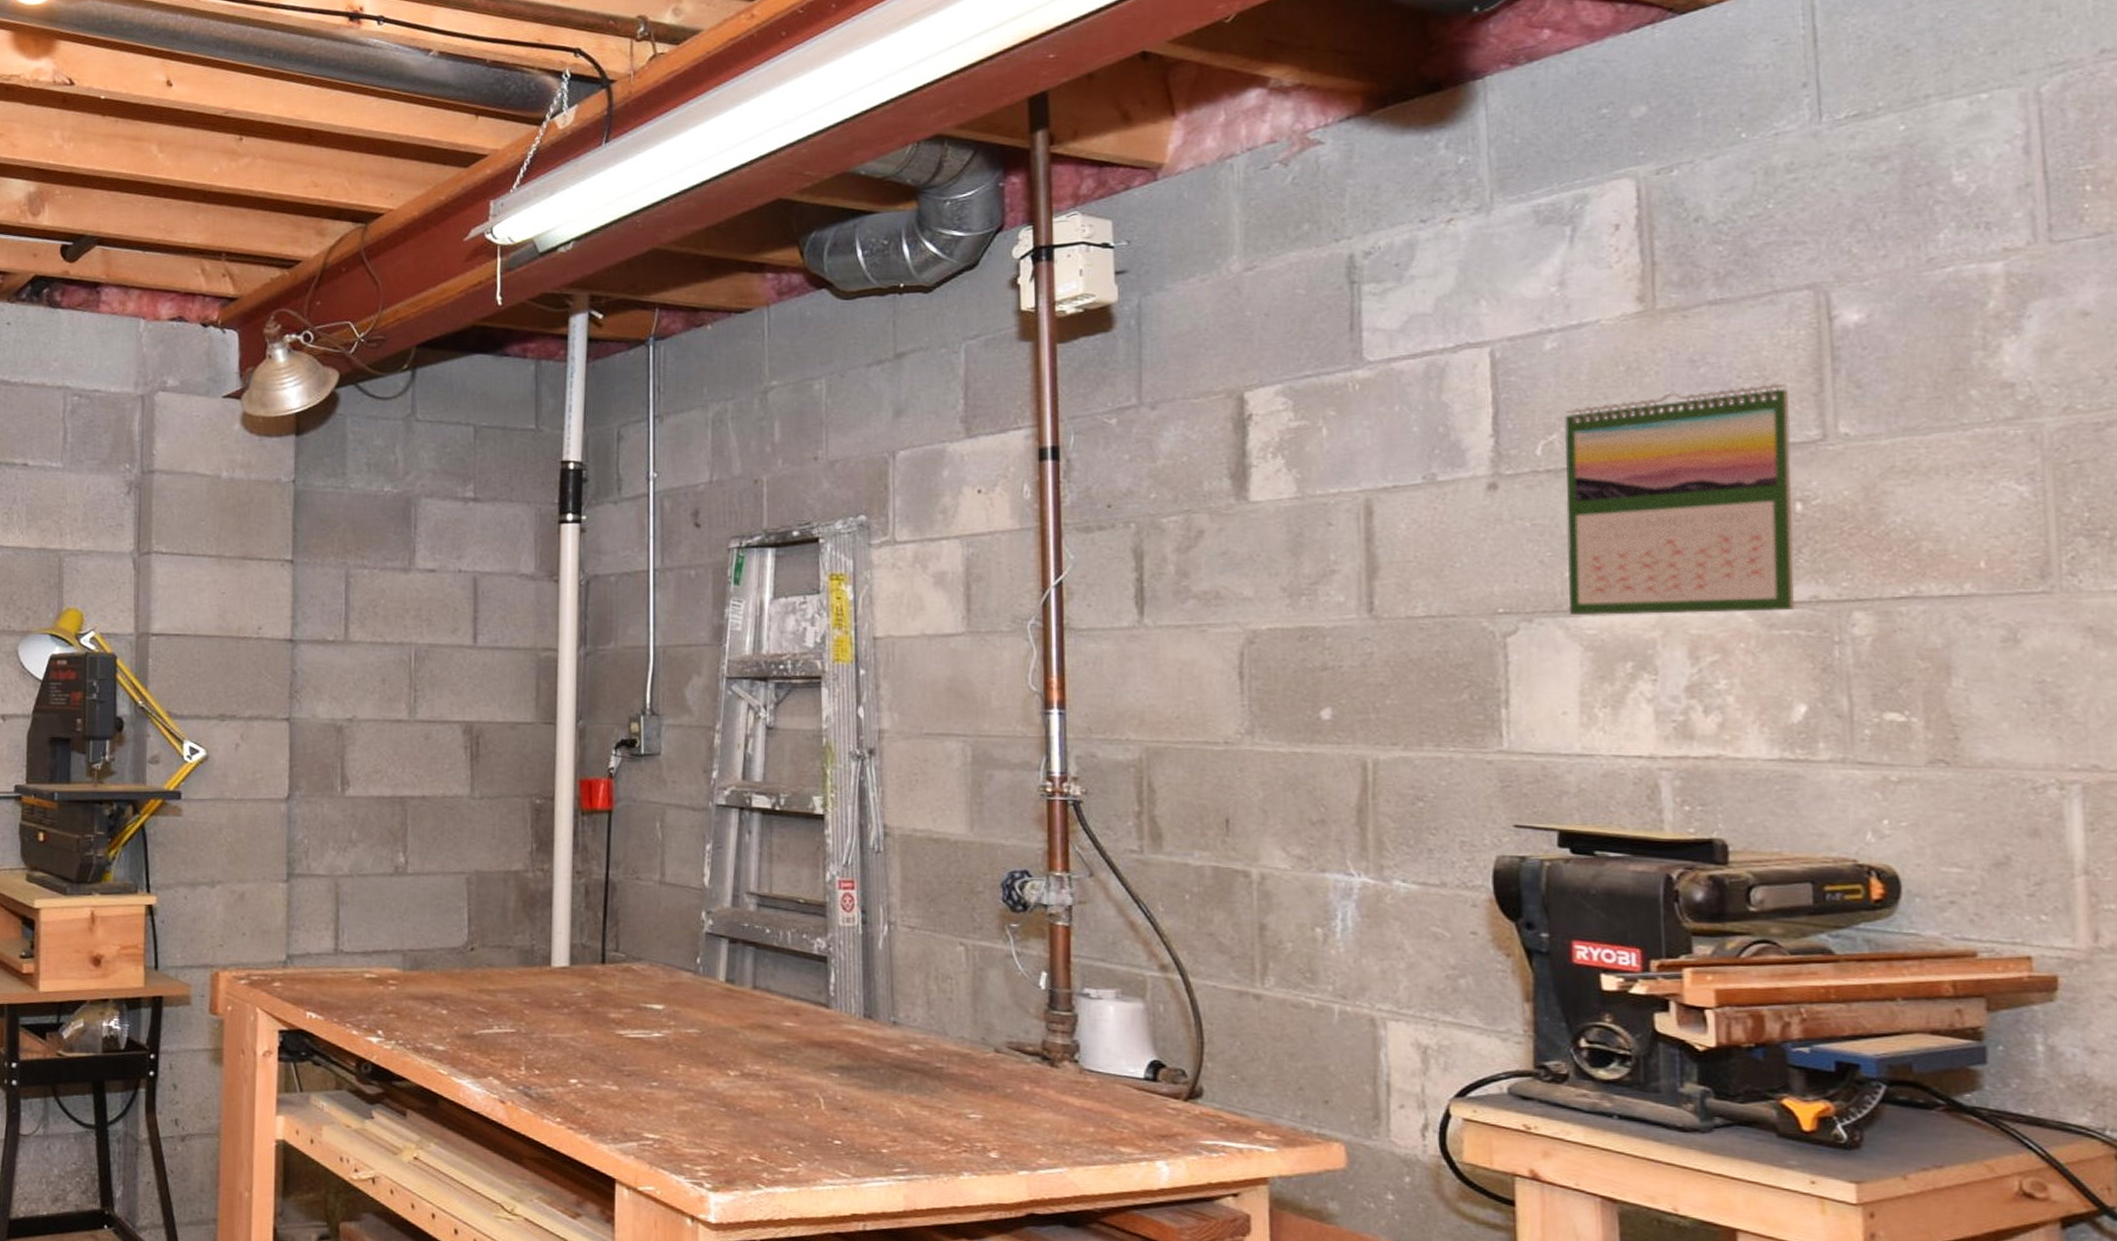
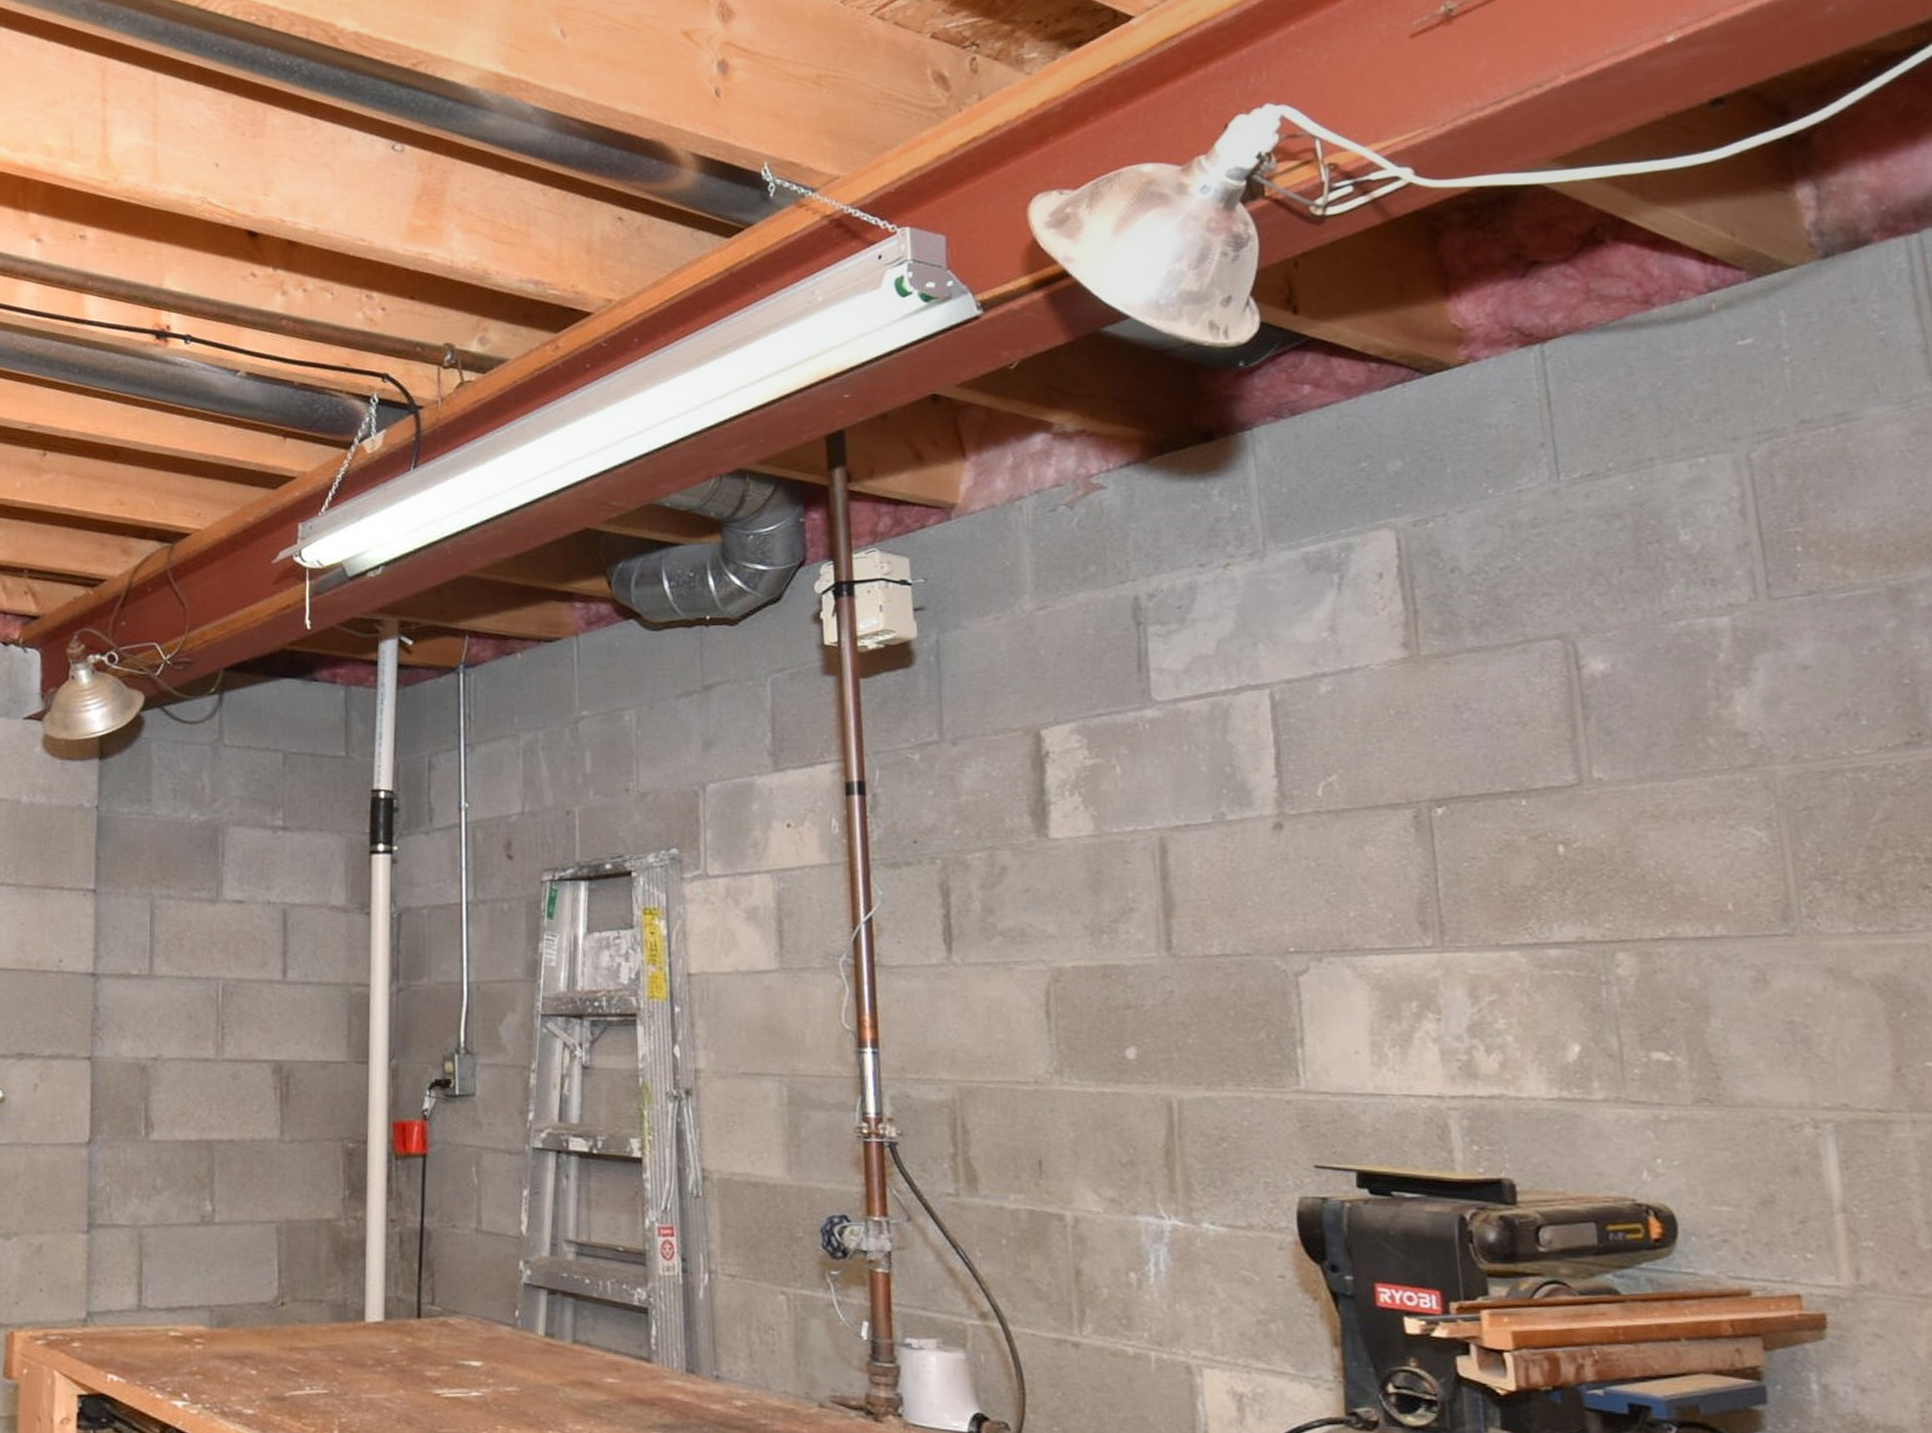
calendar: present [1564,383,1795,616] -> none [1342,729,1563,956]

